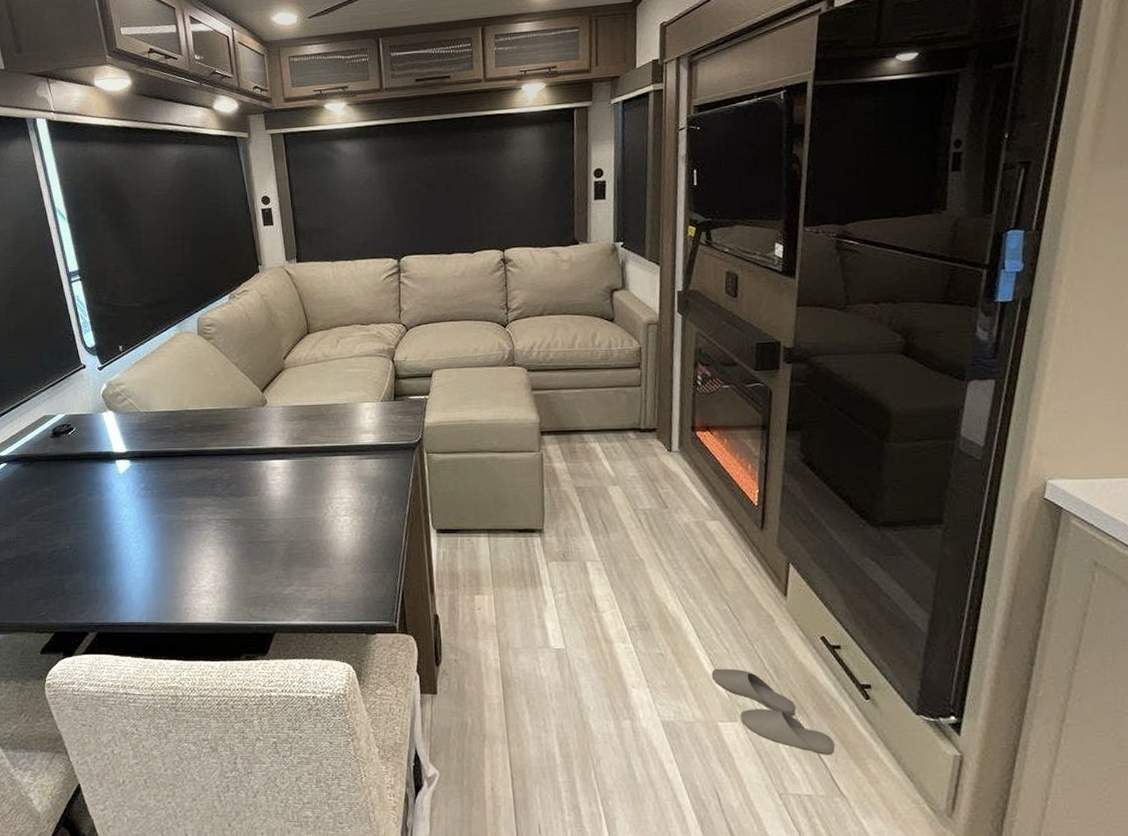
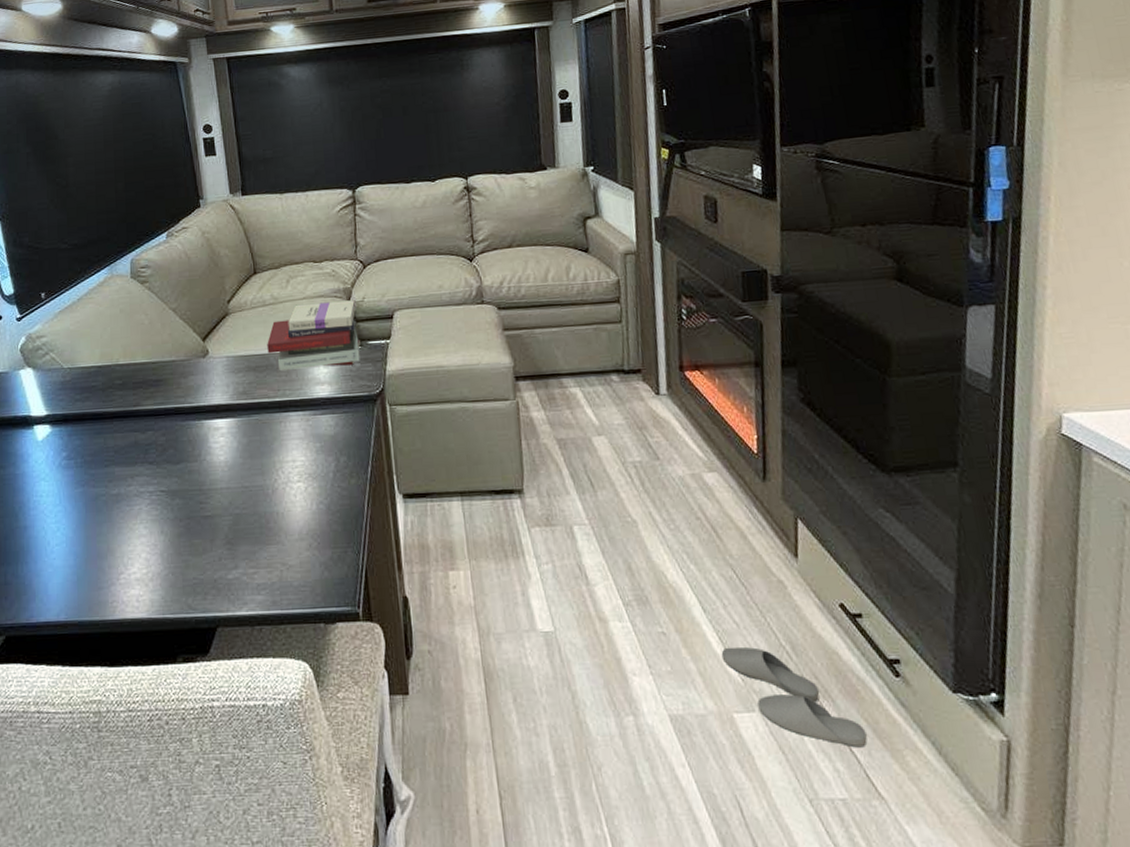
books: none [318,359,402,421] -> present [267,300,361,372]

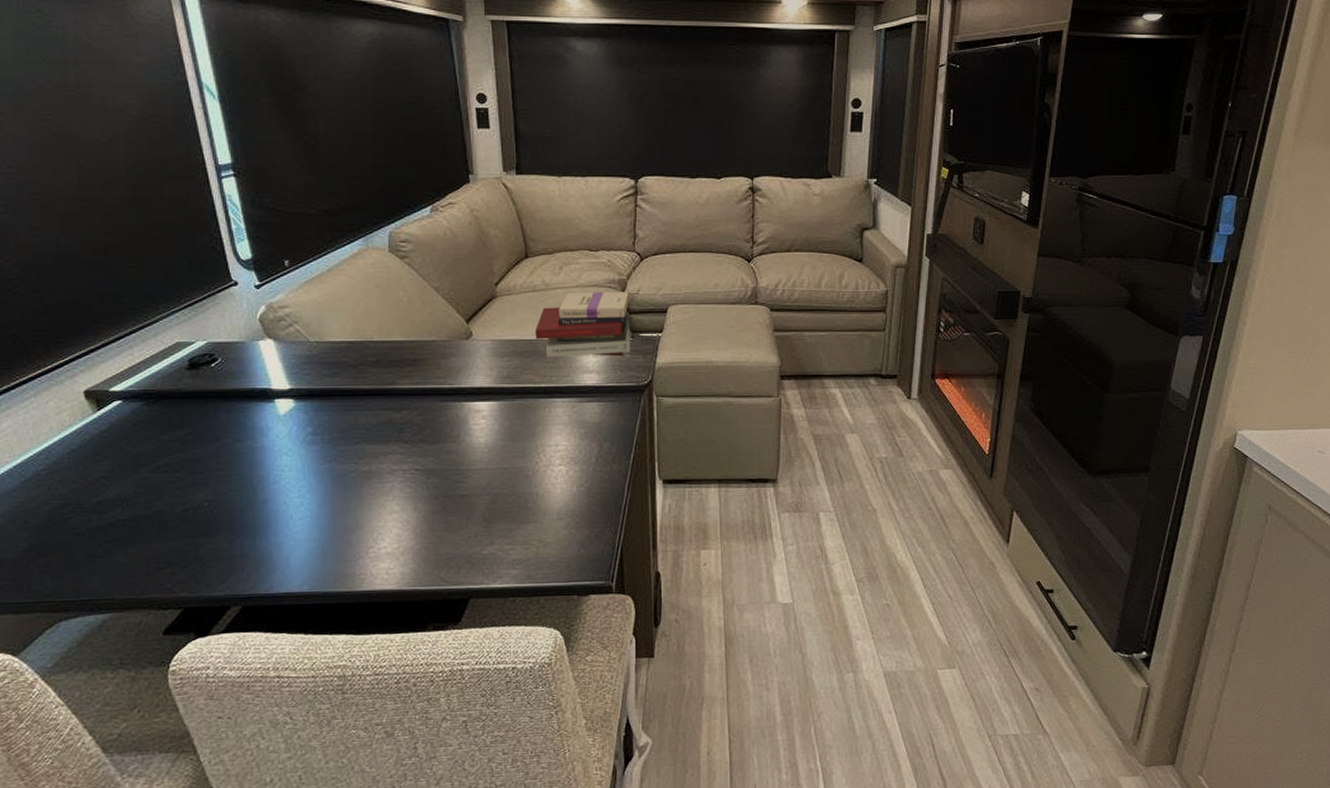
slippers: present [721,647,867,748] -> none [934,616,1042,695]

